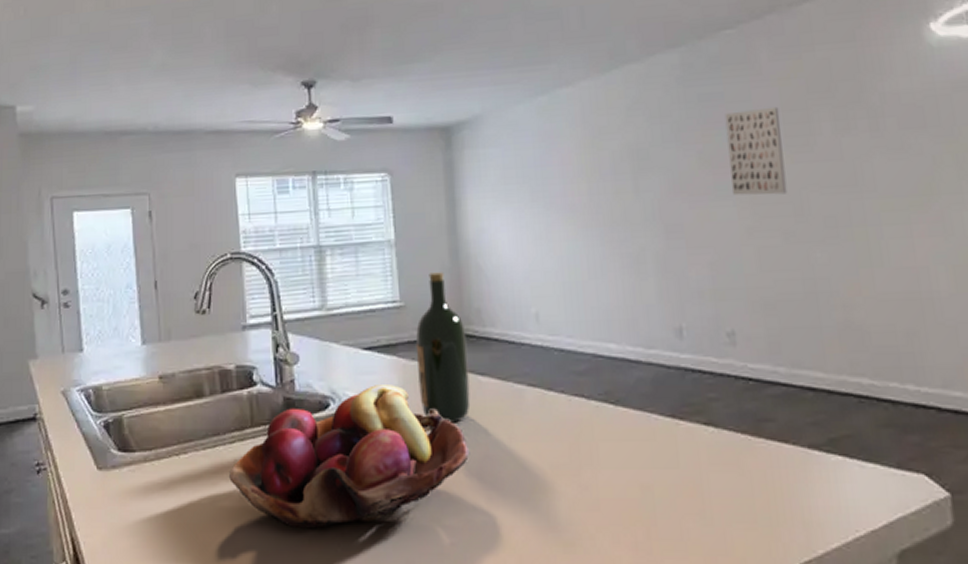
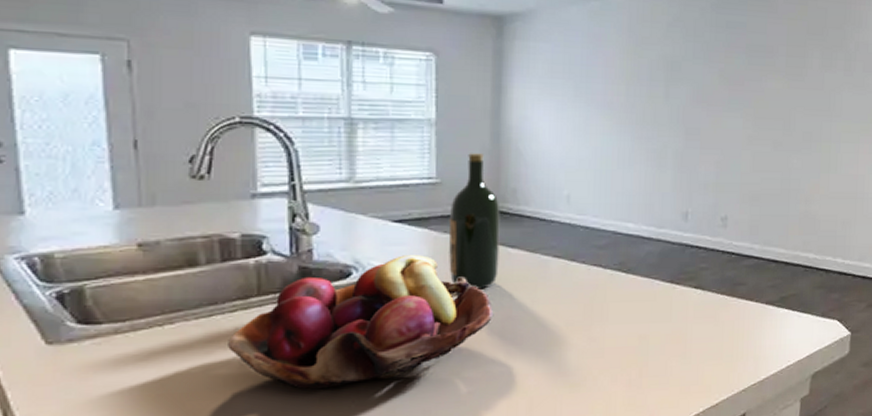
wall art: present [724,106,787,196] -> none [741,40,785,112]

